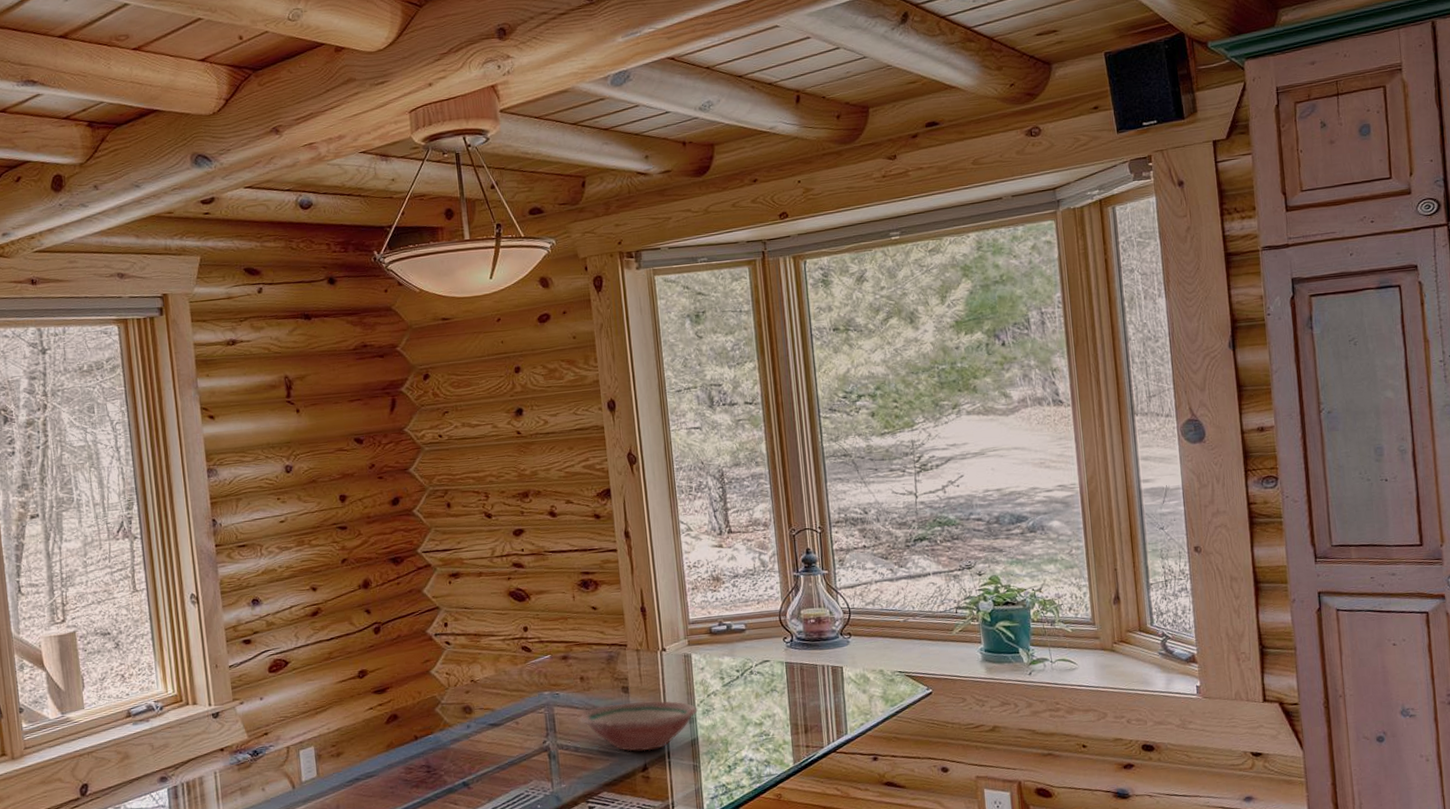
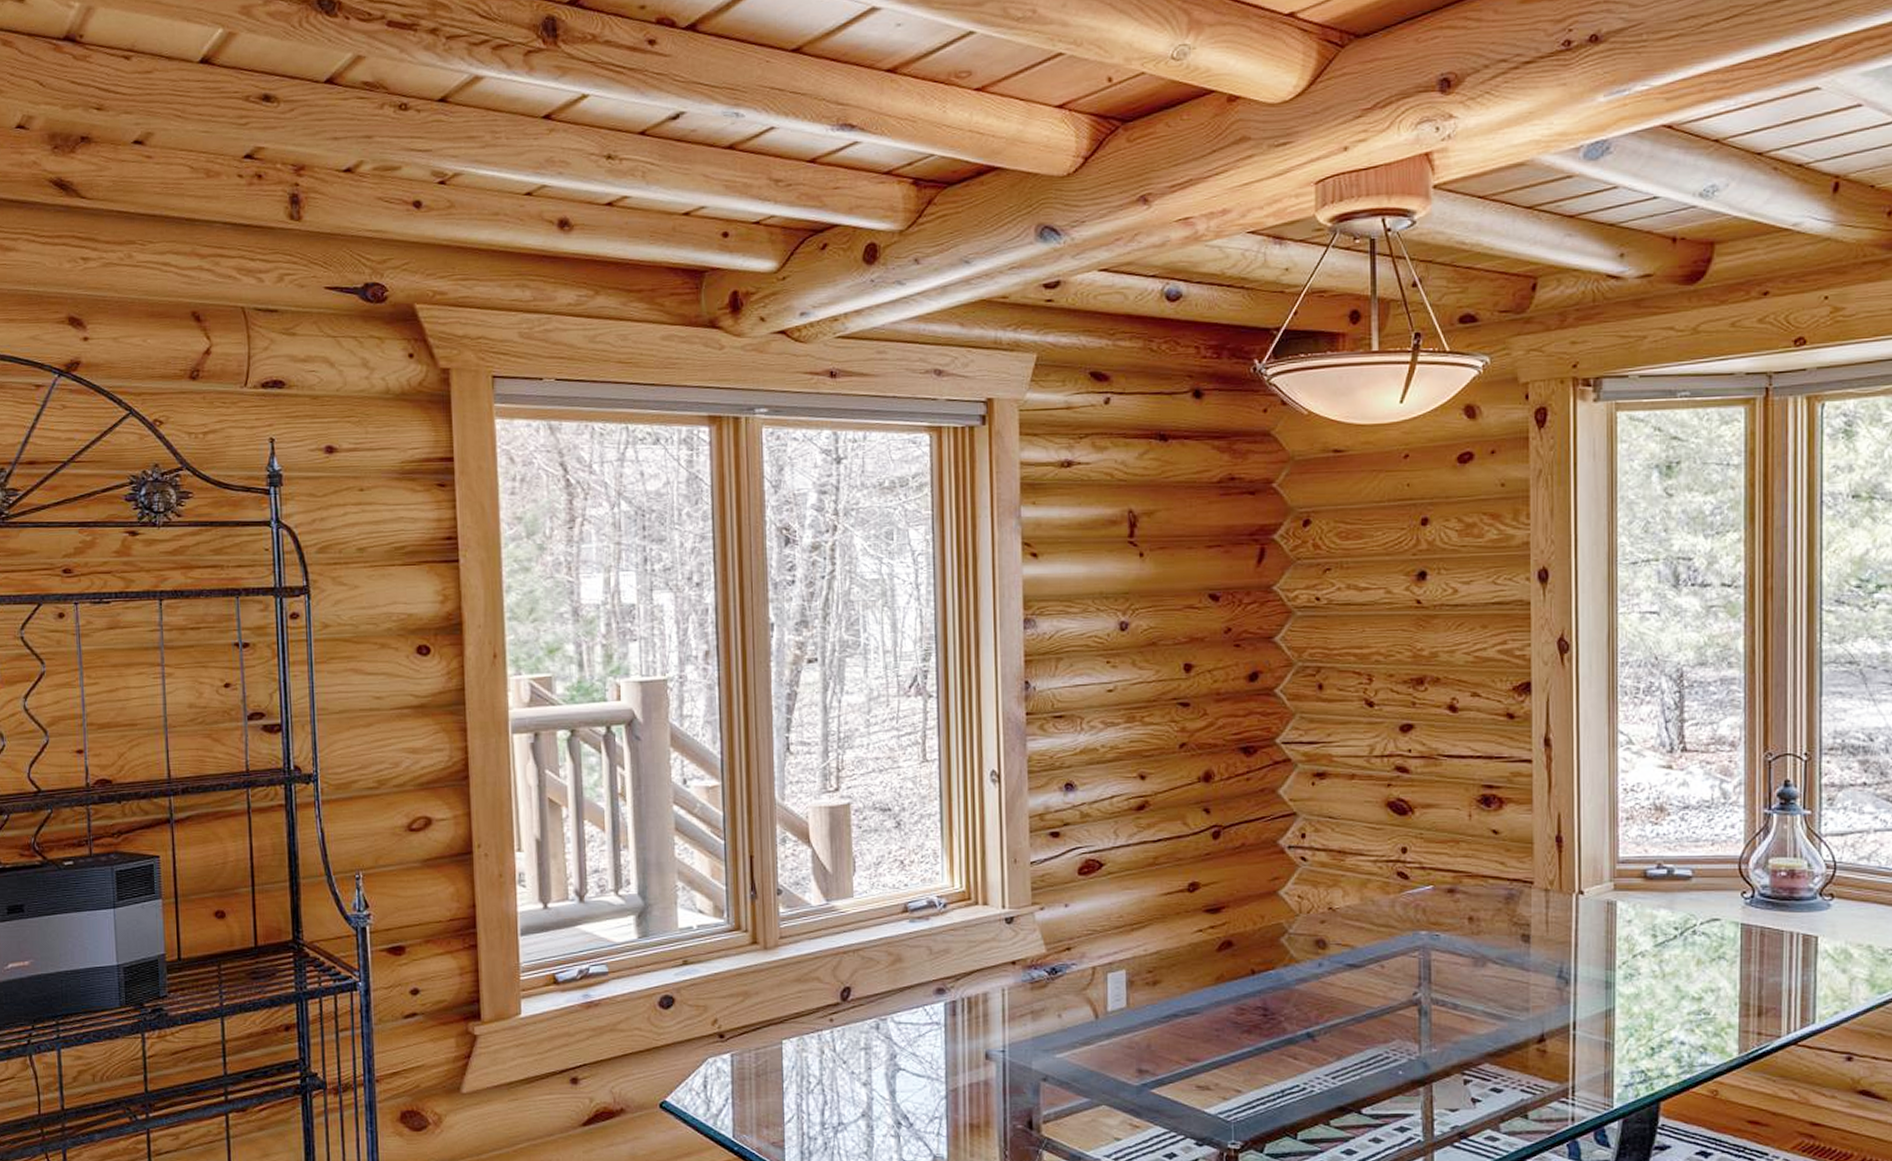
bowl: present [580,700,698,752] -> none [1463,954,1618,1018]

